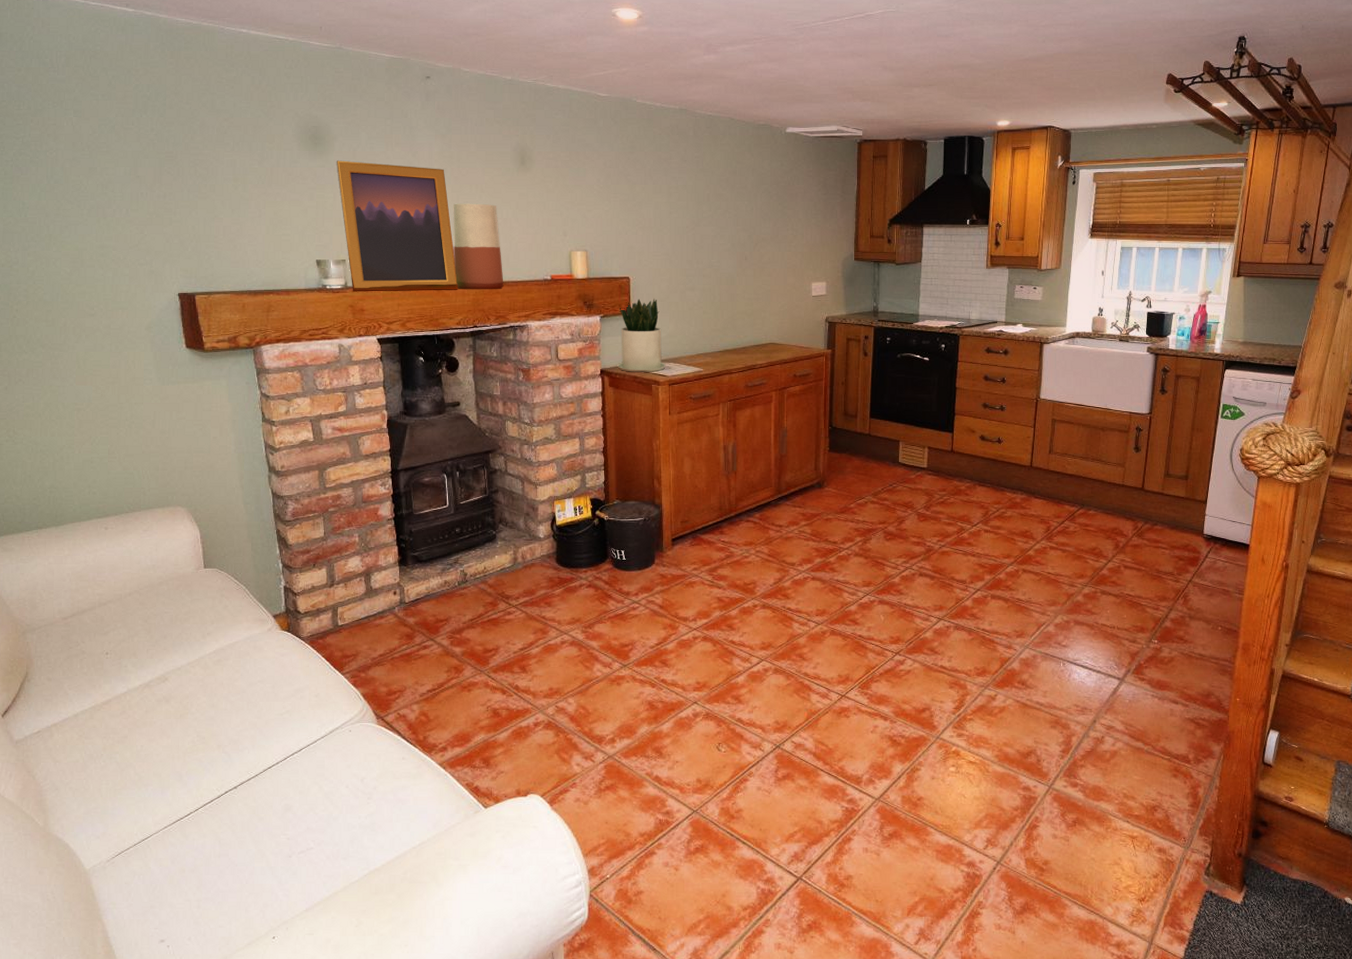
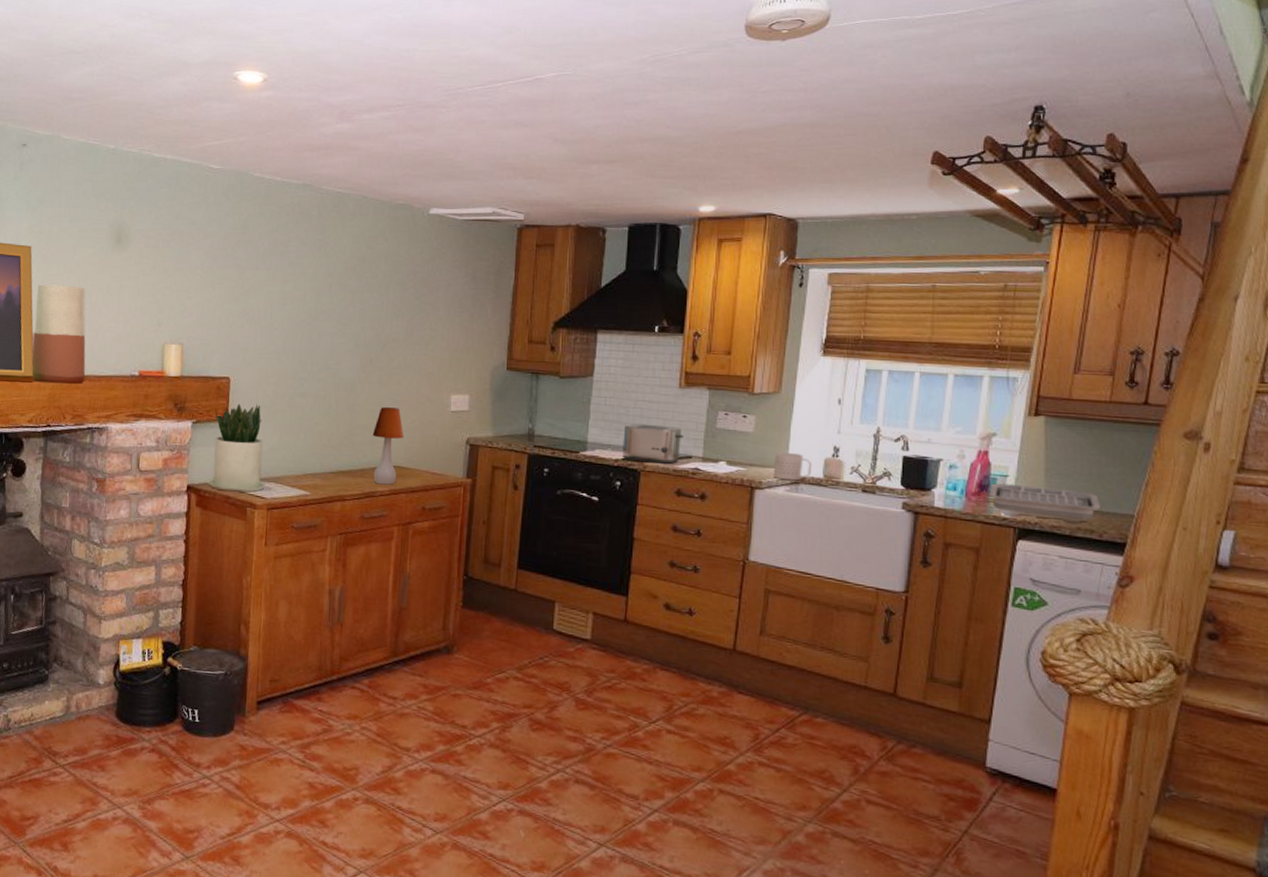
table lamp: none [750,296,777,359] -> present [372,407,405,485]
toaster: none [946,298,991,329] -> present [622,423,684,465]
mug: none [1056,315,1084,336] -> present [773,452,812,481]
dish rack: none [1206,328,1280,356] -> present [988,483,1101,525]

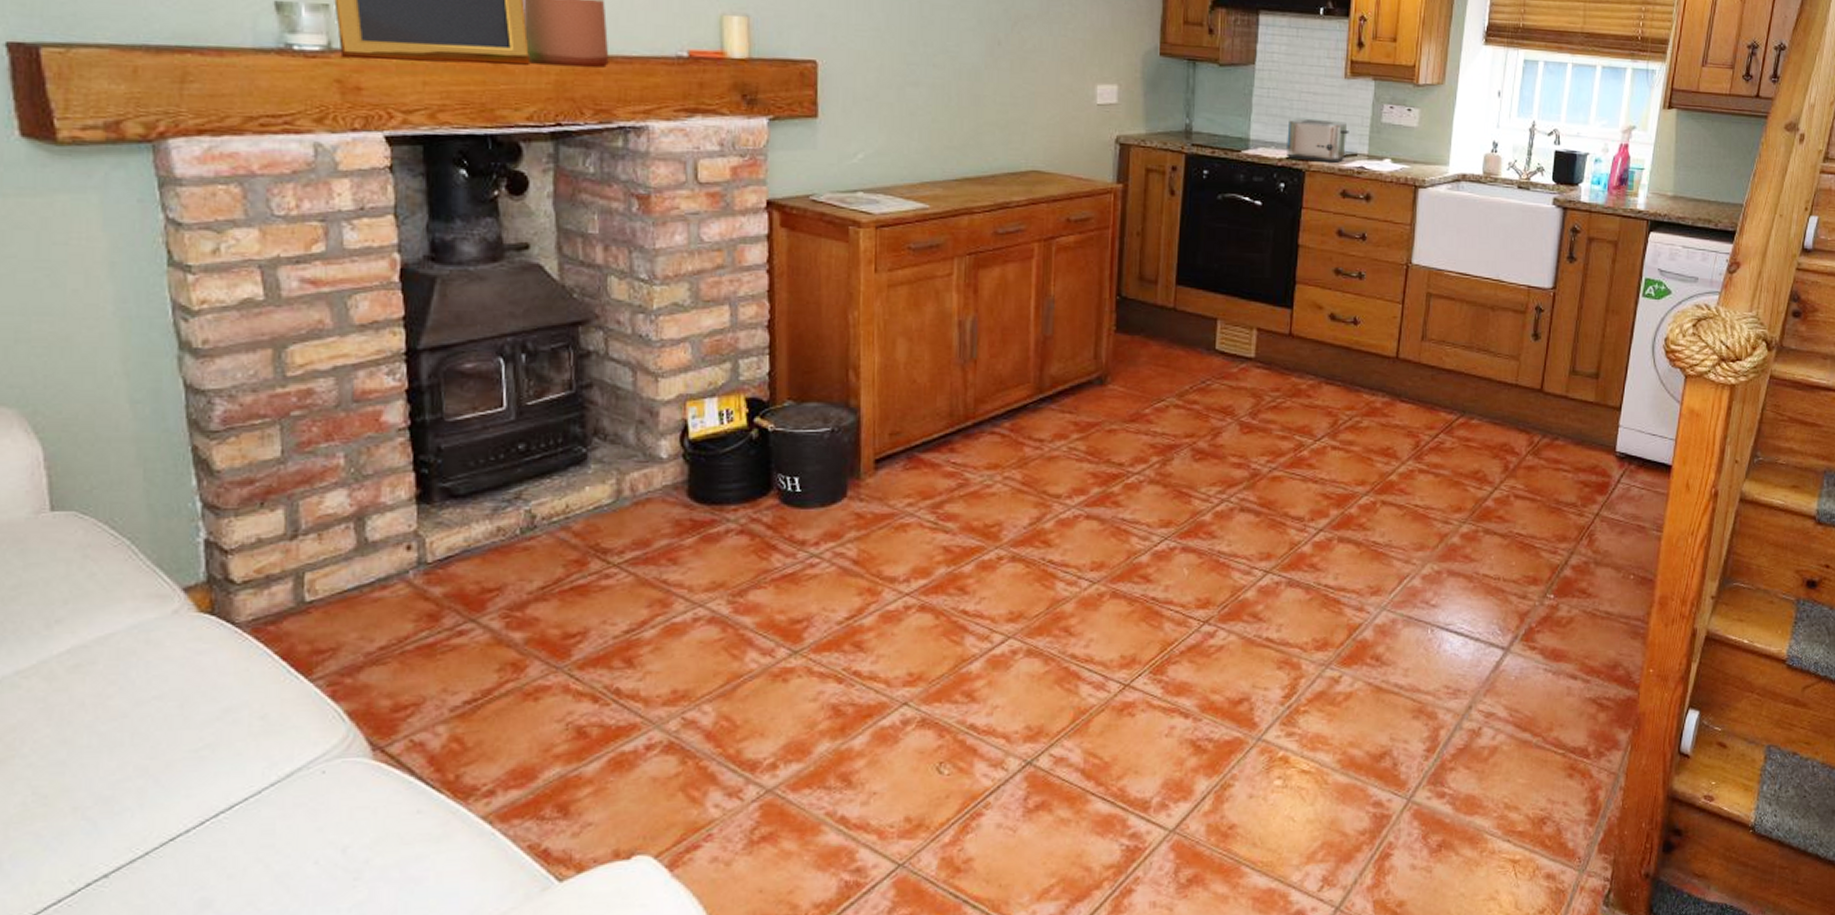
planter: present [207,403,265,493] -> none [794,94,872,208]
table lamp: present [372,407,405,485] -> none [1003,99,1043,194]
mug: present [773,452,812,481] -> none [1435,148,1473,178]
dish rack: present [988,483,1101,525] -> none [1627,176,1718,216]

